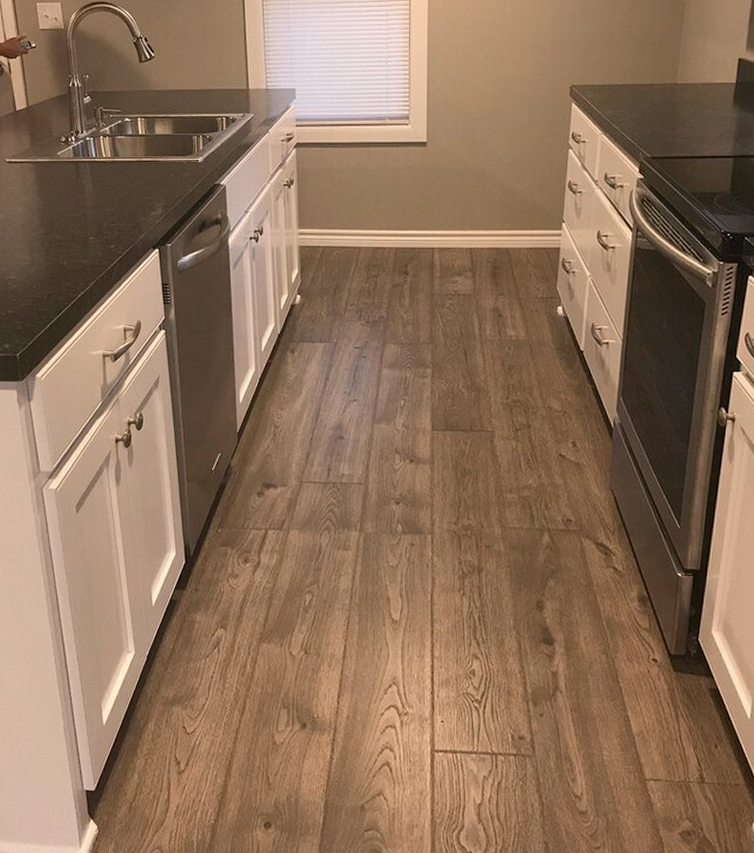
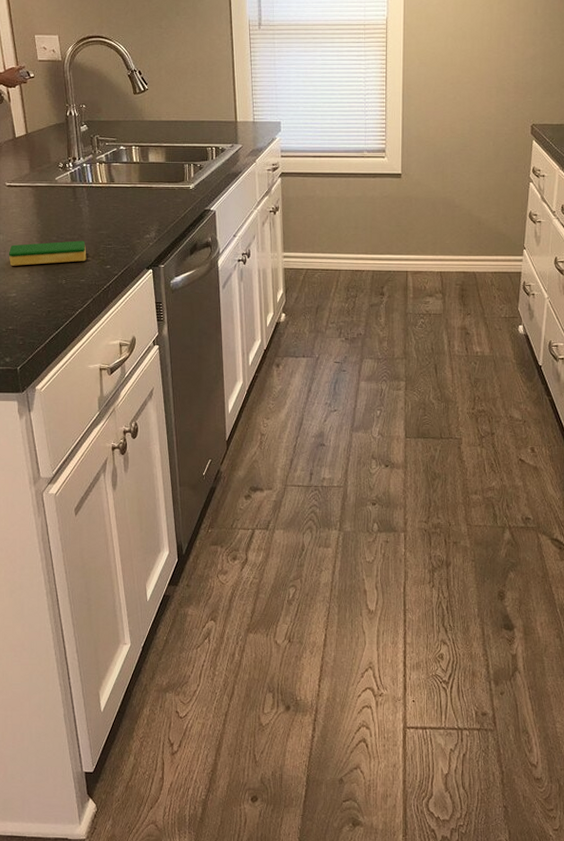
dish sponge: none [8,219,90,246] -> present [8,240,87,266]

